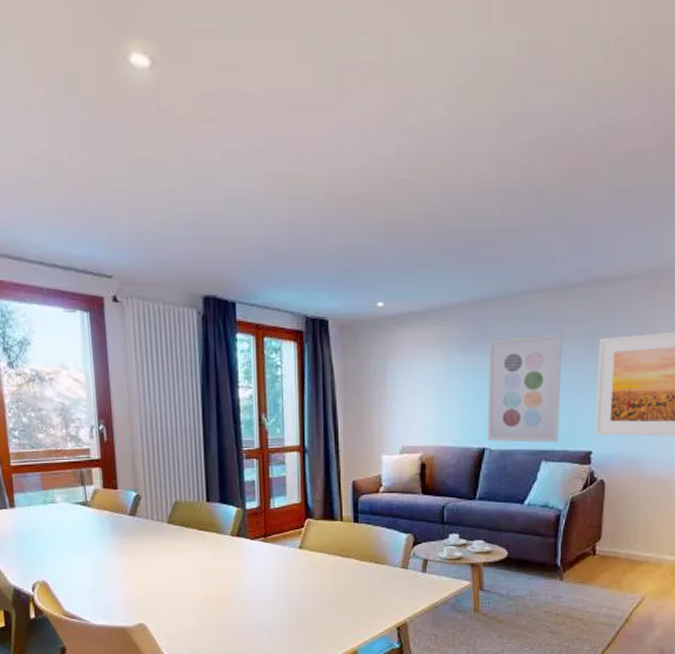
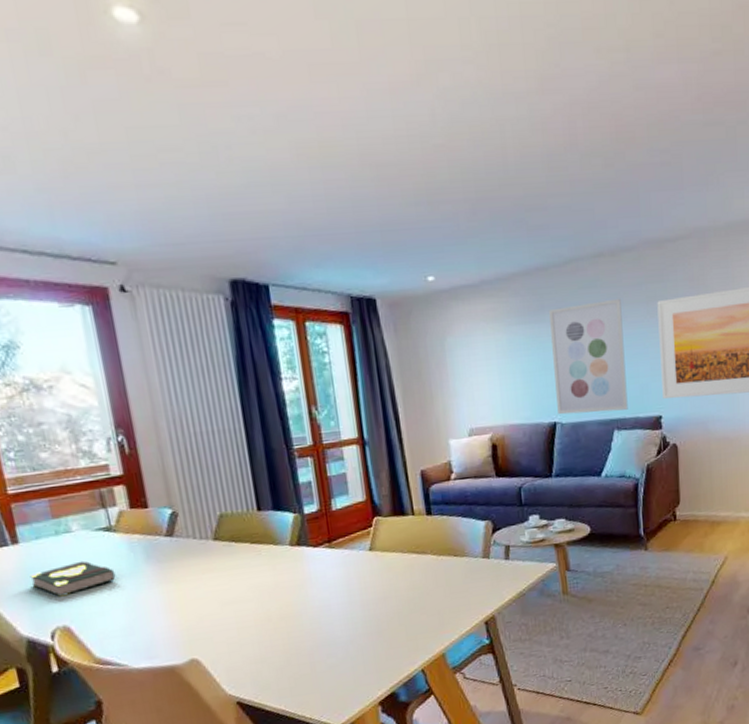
book: none [21,528,87,556] -> present [29,561,116,597]

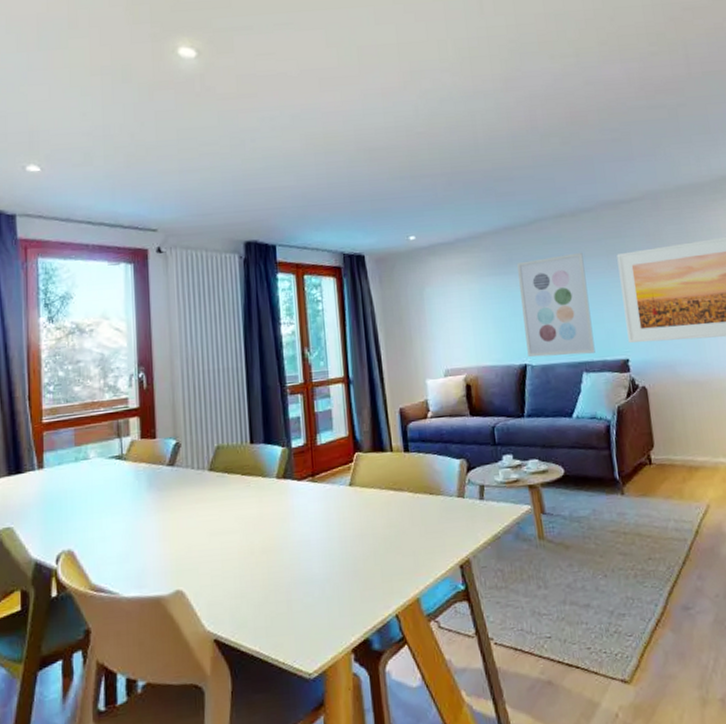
book: present [29,561,116,597] -> none [47,486,120,521]

